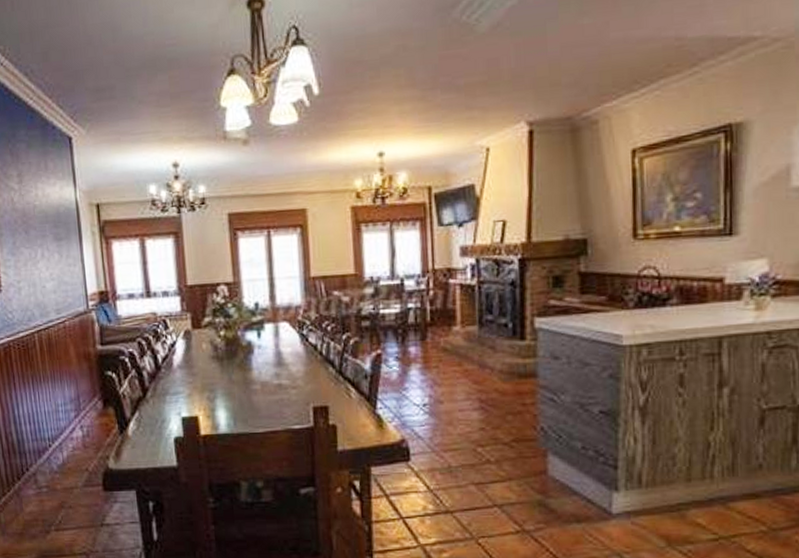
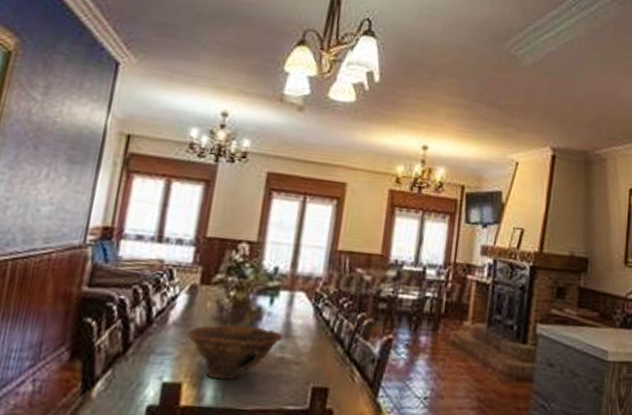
bowl: none [193,359,276,410] -> present [188,324,283,380]

